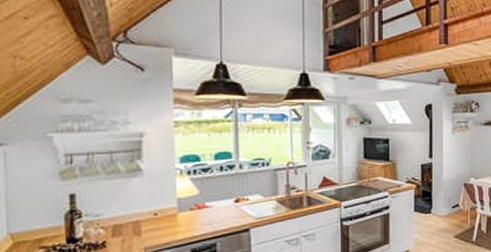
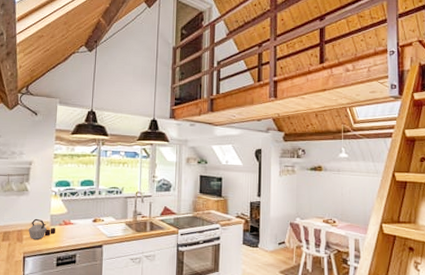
kettle: none [148,204,186,232] -> present [28,218,55,241]

